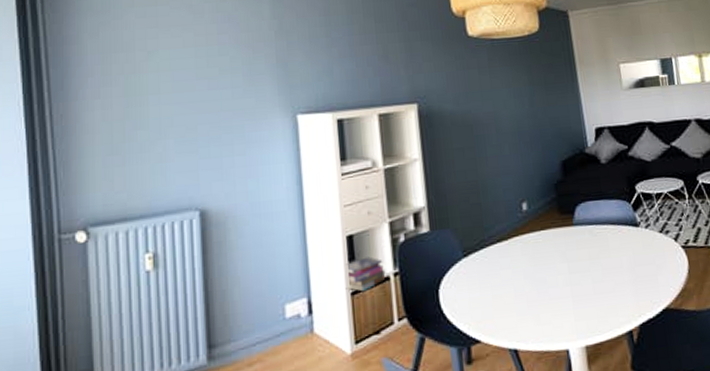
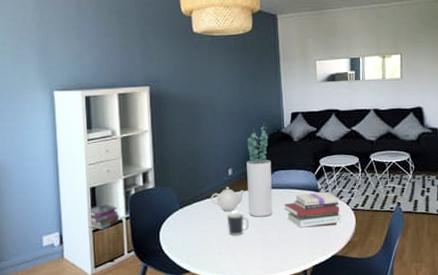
teapot: none [502,225,545,258] -> present [211,186,245,211]
mug: none [523,259,554,291] -> present [226,212,249,236]
vase: none [543,141,583,264] -> present [246,122,273,217]
books: none [595,225,671,275] -> present [284,191,342,228]

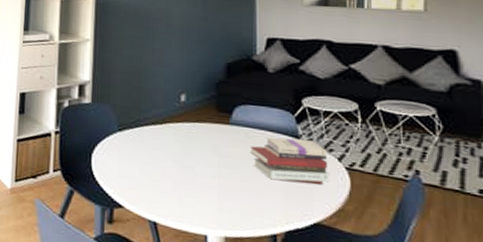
books: present [88,204,120,230] -> none [13,113,48,141]
teapot: present [211,186,245,211] -> none [157,114,200,144]
mug: present [226,212,249,236] -> none [174,146,202,176]
vase: present [246,122,273,217] -> none [202,45,237,158]

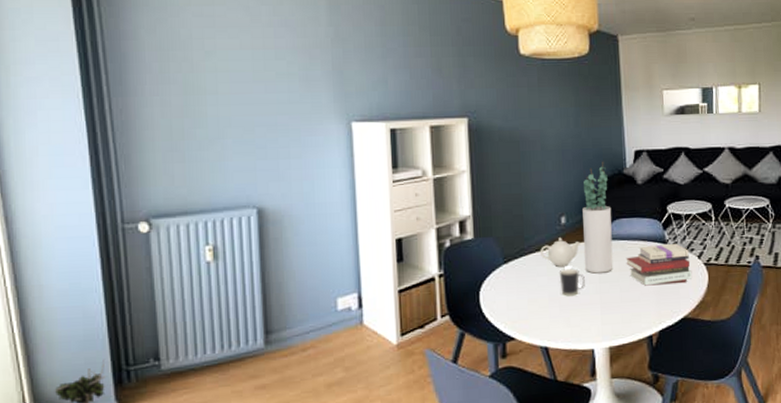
teapot: none [157,114,200,144] -> present [540,237,580,267]
mug: none [174,146,202,176] -> present [559,268,585,296]
vase: none [202,45,237,158] -> present [582,161,613,274]

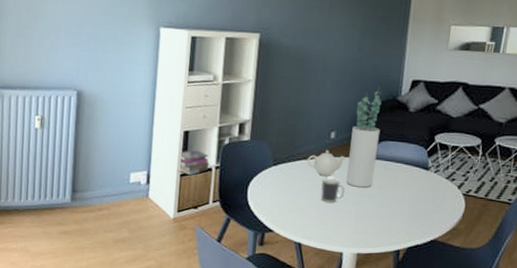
books: none [393,259,431,290] -> present [177,150,209,176]
books: present [626,243,693,286] -> none [385,169,450,208]

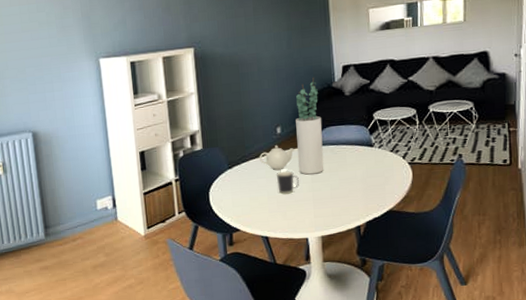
books: present [177,150,209,176] -> none [139,167,169,193]

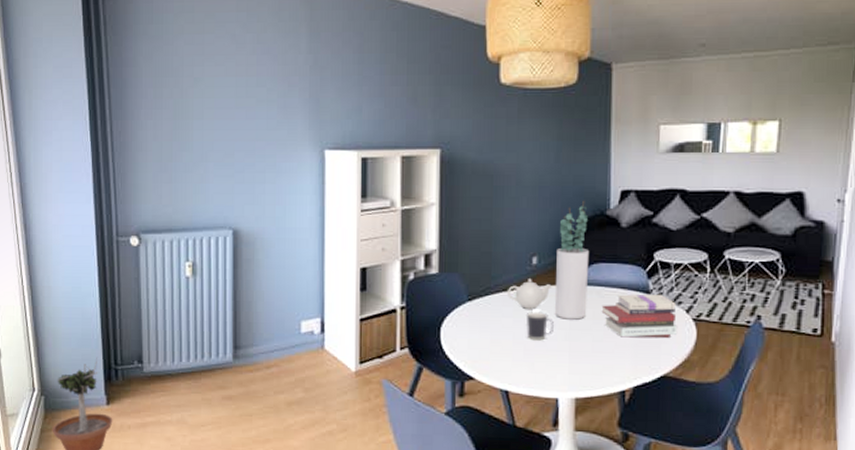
books: none [335,146,398,184] -> present [601,294,678,338]

